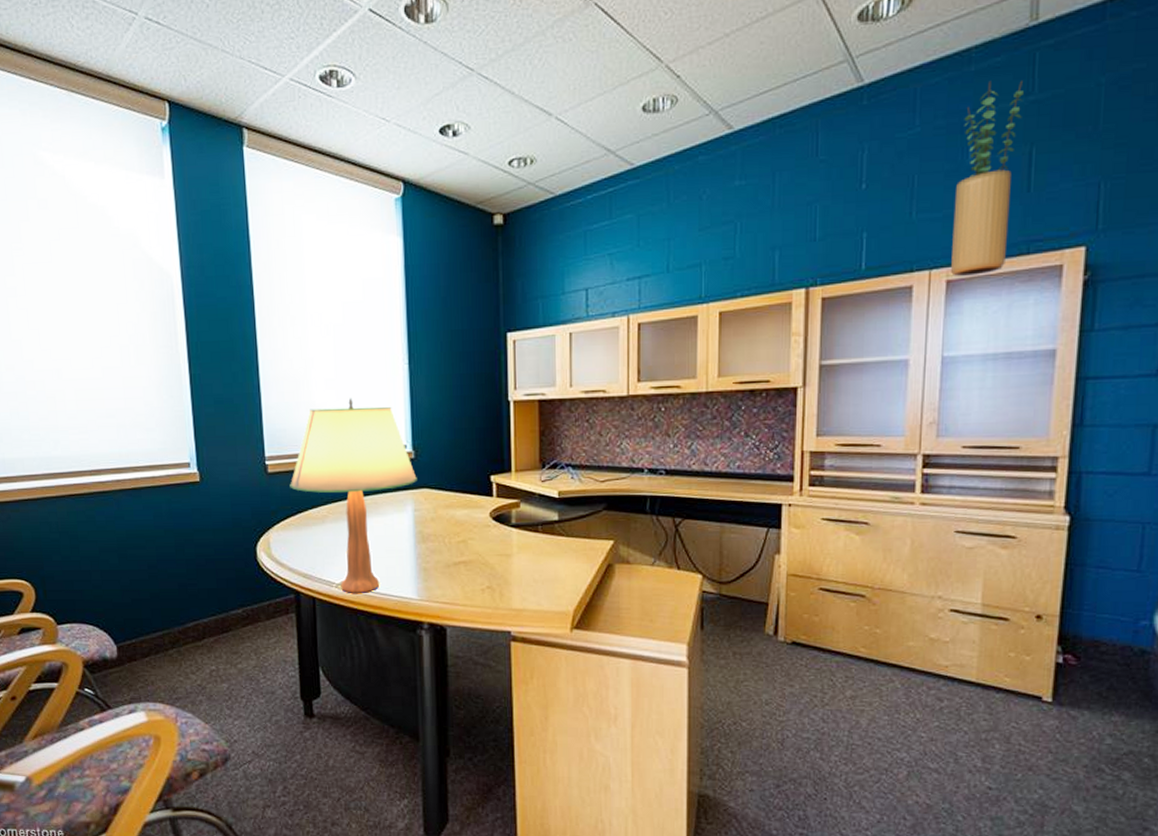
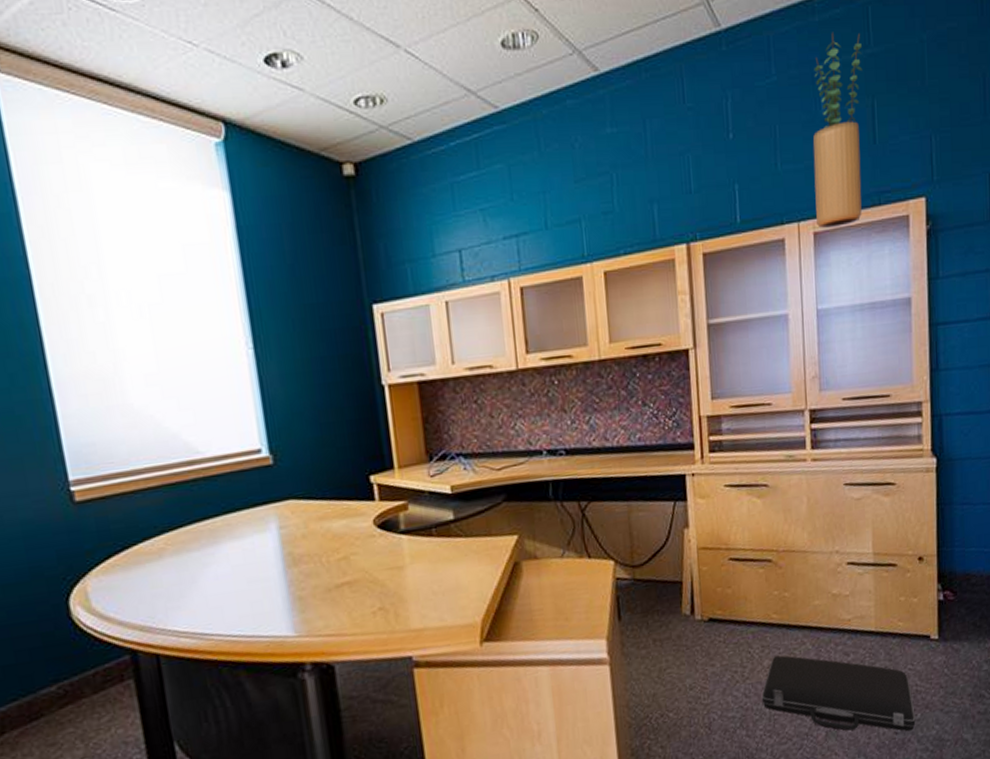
table lamp: present [290,398,417,593] -> none [108,396,280,642]
briefcase: none [840,689,1015,790] -> present [761,655,916,732]

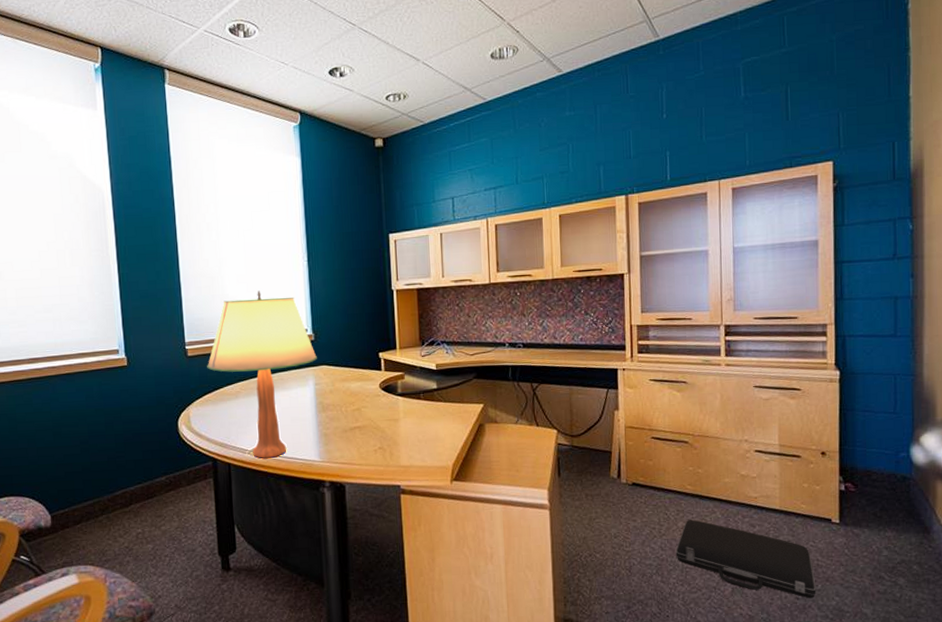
table lamp: none [108,396,280,642] -> present [207,291,317,458]
vase: present [813,32,863,229] -> none [733,37,778,186]

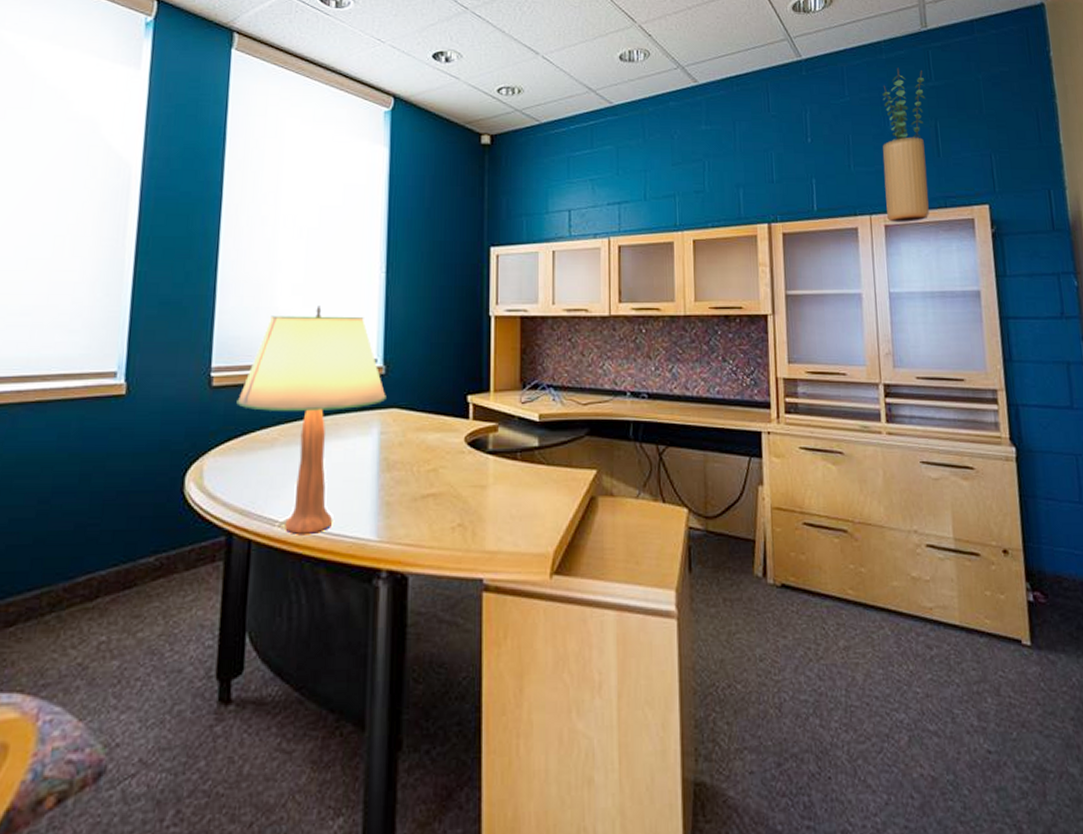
briefcase: present [675,520,816,599] -> none [836,637,1012,752]
vase: none [733,37,778,186] -> present [882,67,929,223]

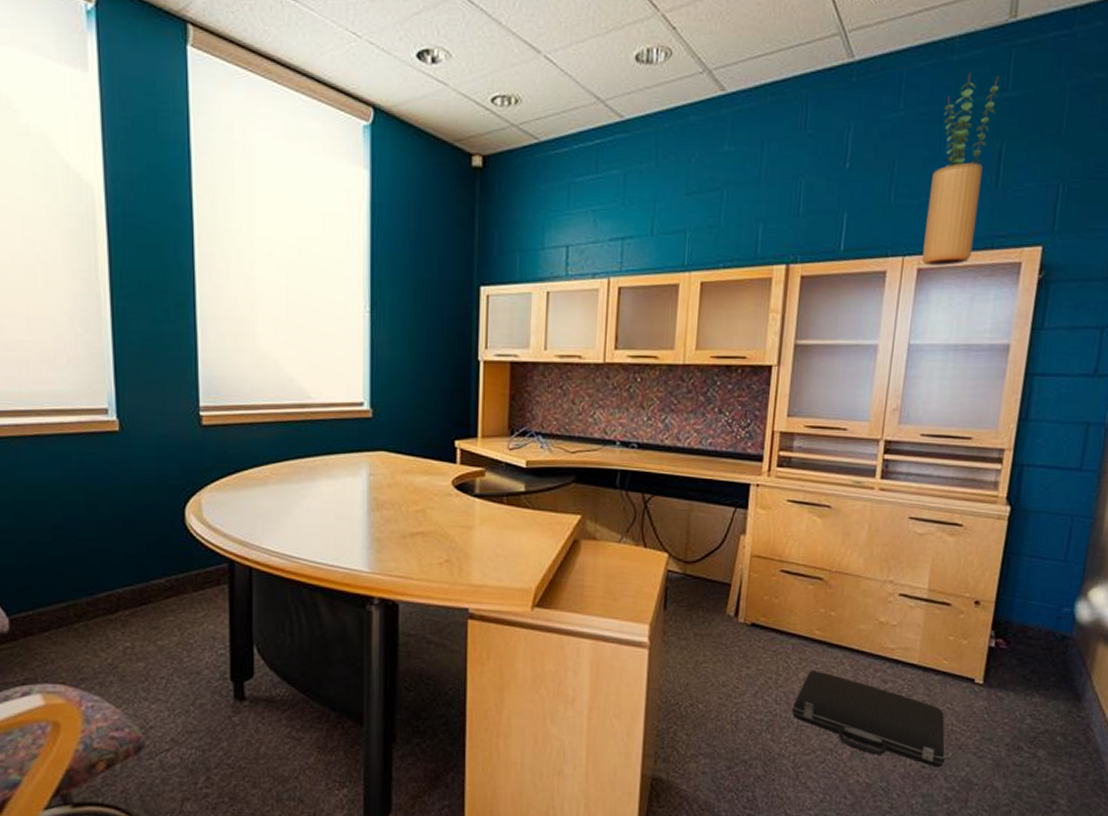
table lamp: present [236,306,386,534] -> none [227,346,374,564]
briefcase: none [836,637,1012,752] -> present [791,671,946,768]

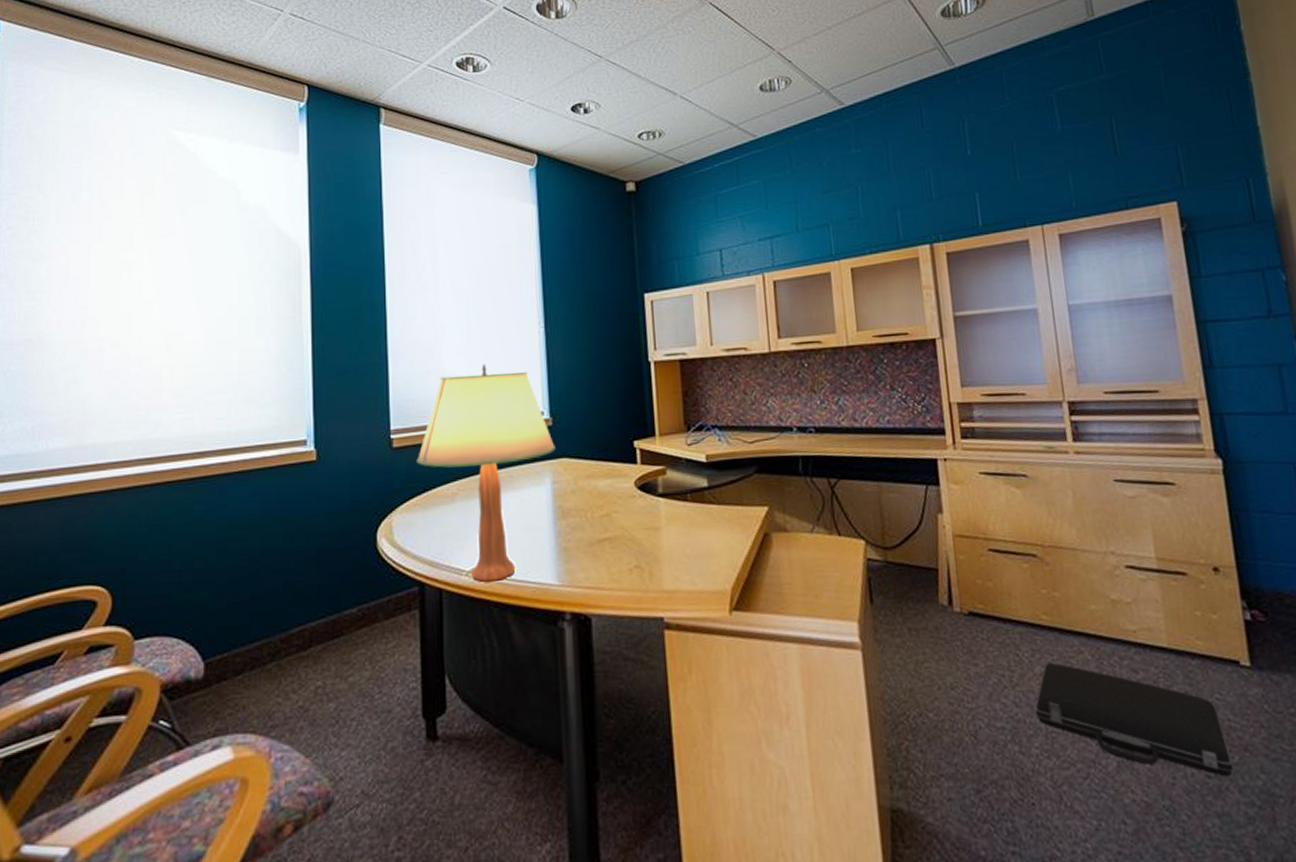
table lamp: none [227,346,374,564] -> present [416,364,556,582]
vase: present [922,72,999,267] -> none [1047,63,1109,231]

